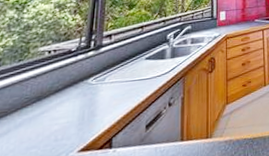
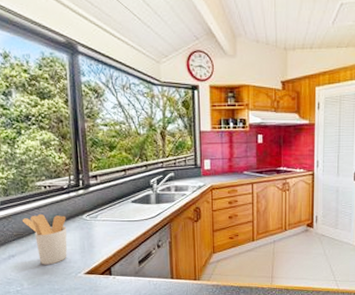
utensil holder: none [10,82,68,149] -> present [22,214,67,265]

